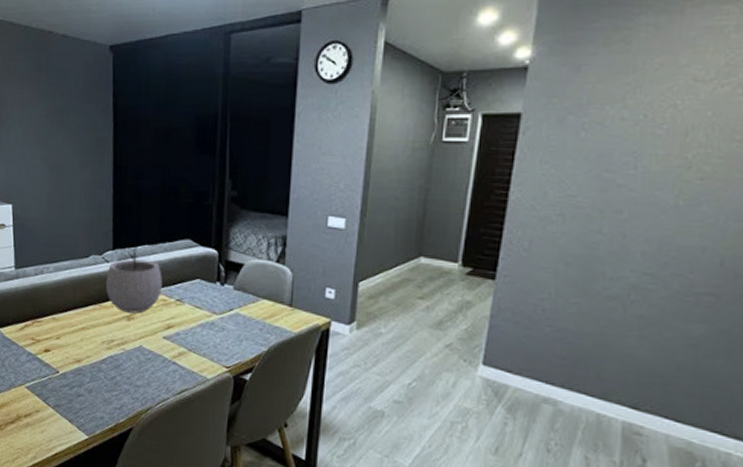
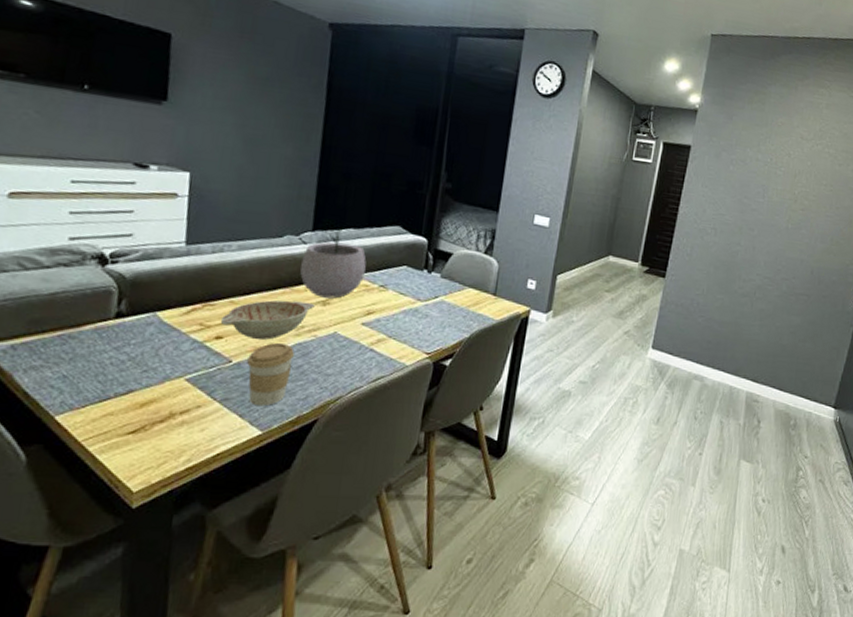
decorative bowl: none [47,316,121,353] -> present [220,300,315,340]
coffee cup: none [71,355,108,414] -> present [247,342,294,407]

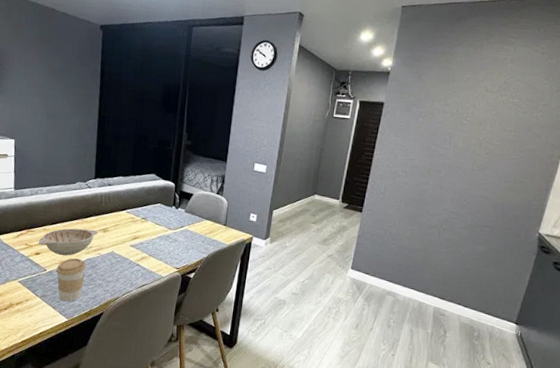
plant pot: present [300,228,367,299] -> none [88,176,132,227]

